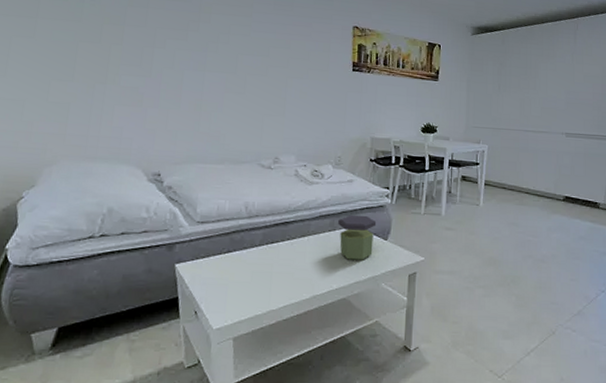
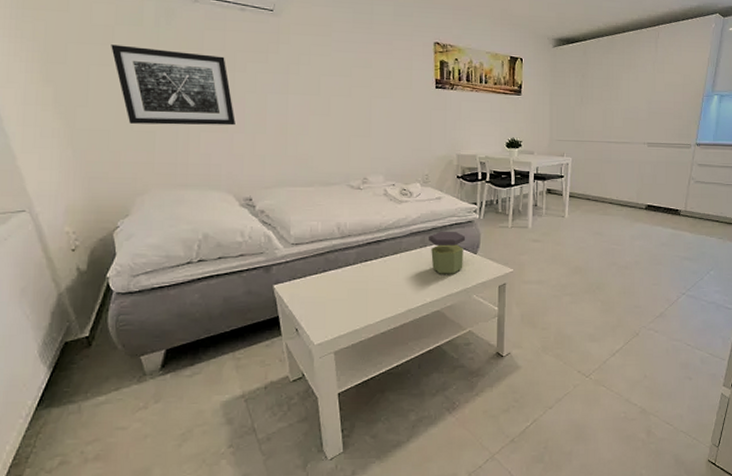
wall art: none [34,17,151,100] -> present [111,44,236,126]

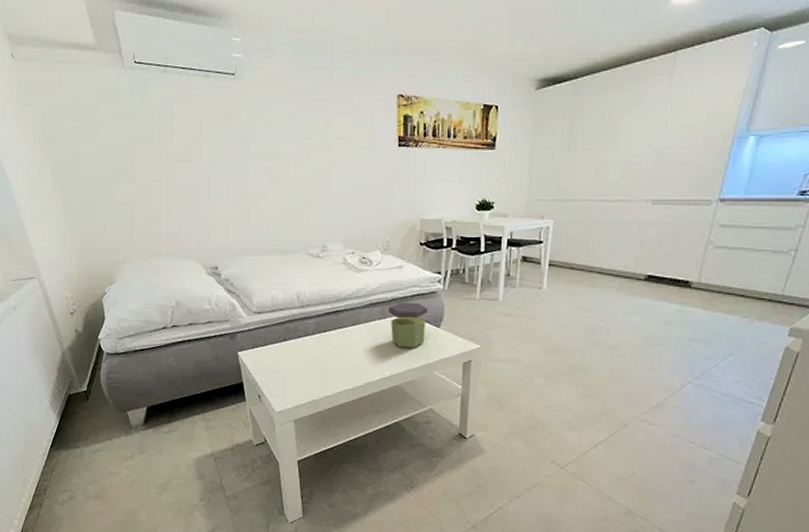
wall art: present [111,44,236,126] -> none [95,121,202,196]

